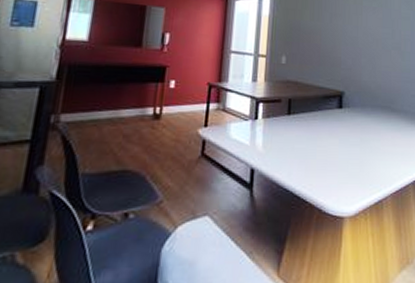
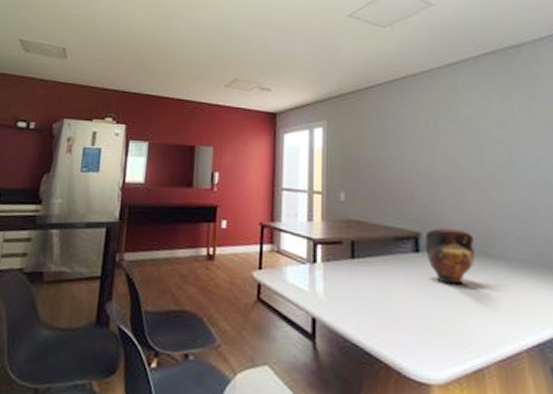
vase: none [346,88,382,133] -> present [424,228,475,284]

